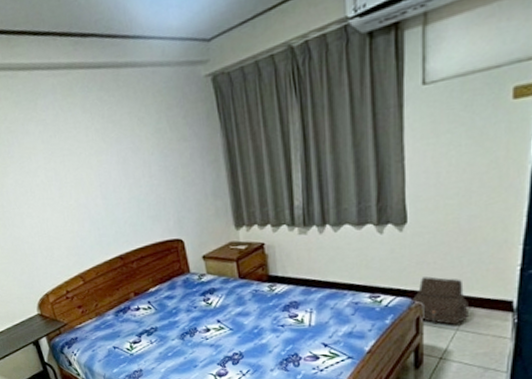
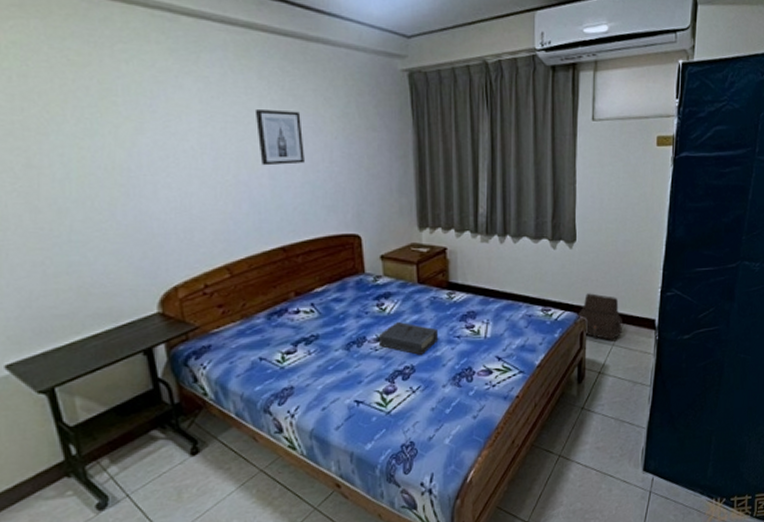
wall art: none [83,135,129,189] -> present [254,110,304,166]
book: none [207,314,264,343] -> present [378,322,439,355]

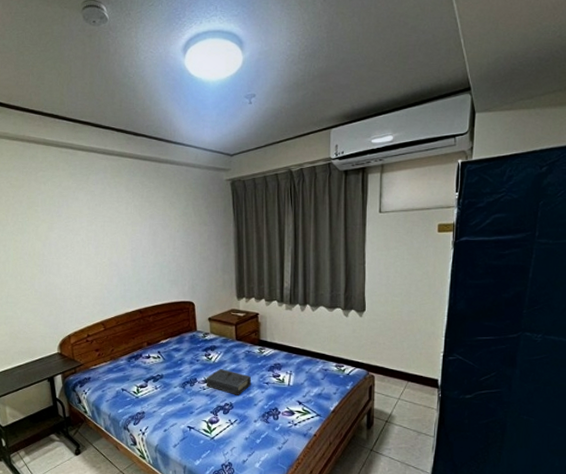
wall art: present [254,110,304,166] -> none [123,212,156,252]
satchel: present [576,293,622,340] -> none [365,354,407,395]

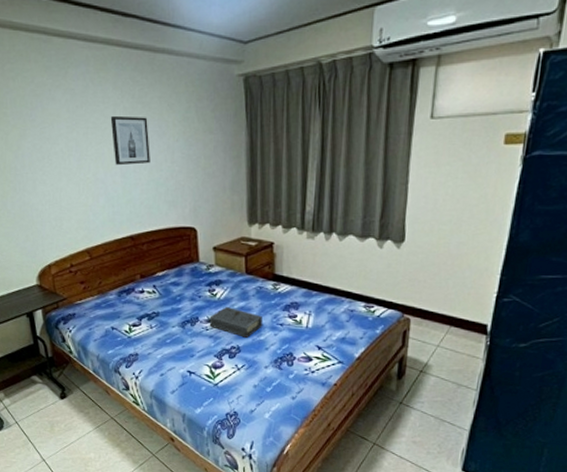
wall art: none [123,212,156,252] -> present [110,116,150,166]

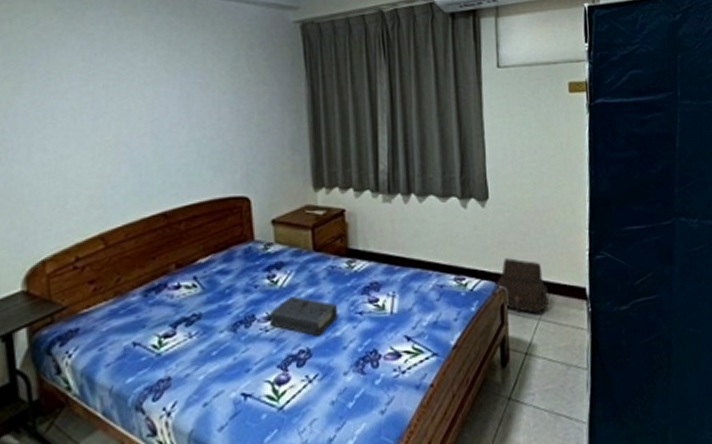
wall art: present [110,116,150,166] -> none [139,66,191,124]
satchel: none [400,293,450,341] -> present [494,258,549,314]

